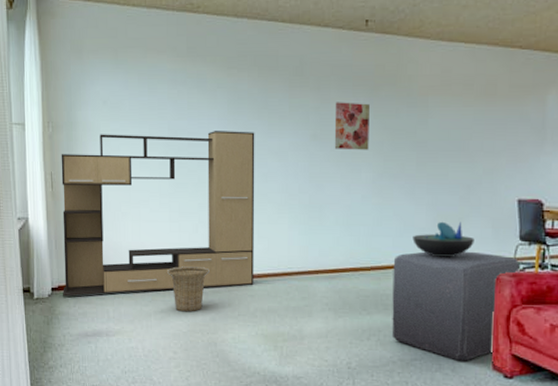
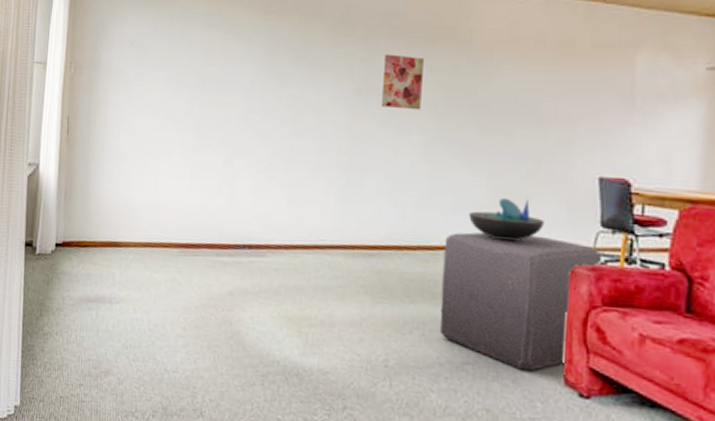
media console: present [61,131,255,297] -> none [67,77,292,258]
basket: present [166,266,210,312] -> none [182,229,230,283]

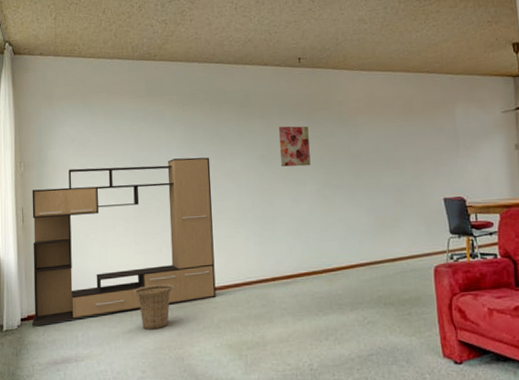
media console: none [67,77,292,258] -> present [32,157,216,326]
basket: none [182,229,230,283] -> present [133,284,174,330]
cube: present [439,232,600,372] -> none [342,247,454,352]
decorative bowl: present [469,197,544,241] -> none [357,221,412,256]

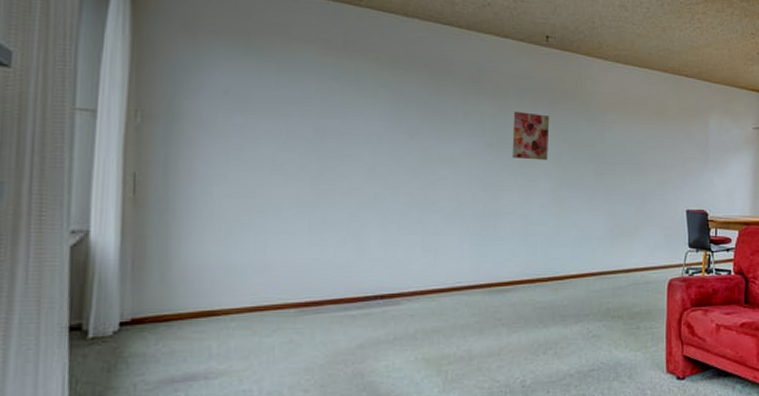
media console: present [32,157,216,326] -> none [138,129,423,332]
basket: present [133,284,174,330] -> none [300,284,359,341]

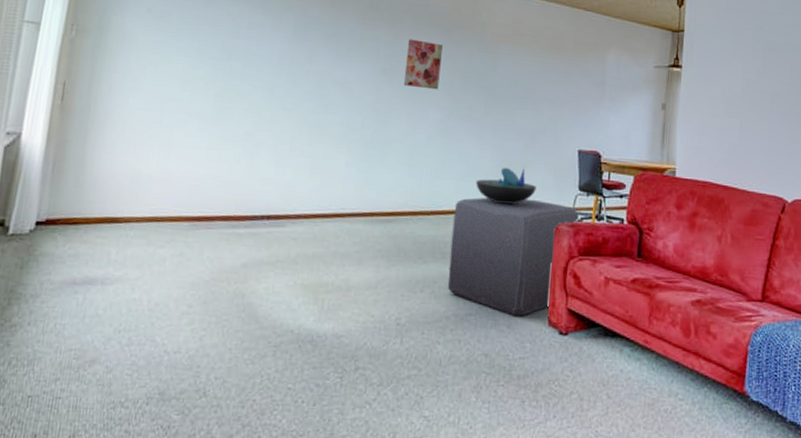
cube: none [569,259,689,367] -> present [447,197,578,317]
decorative bowl: none [591,230,649,265] -> present [476,167,536,205]

